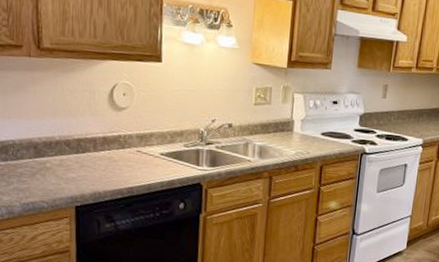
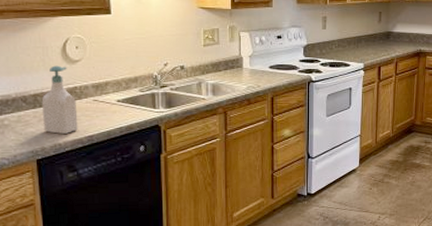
soap bottle: none [84,111,120,183] -> present [41,65,78,134]

